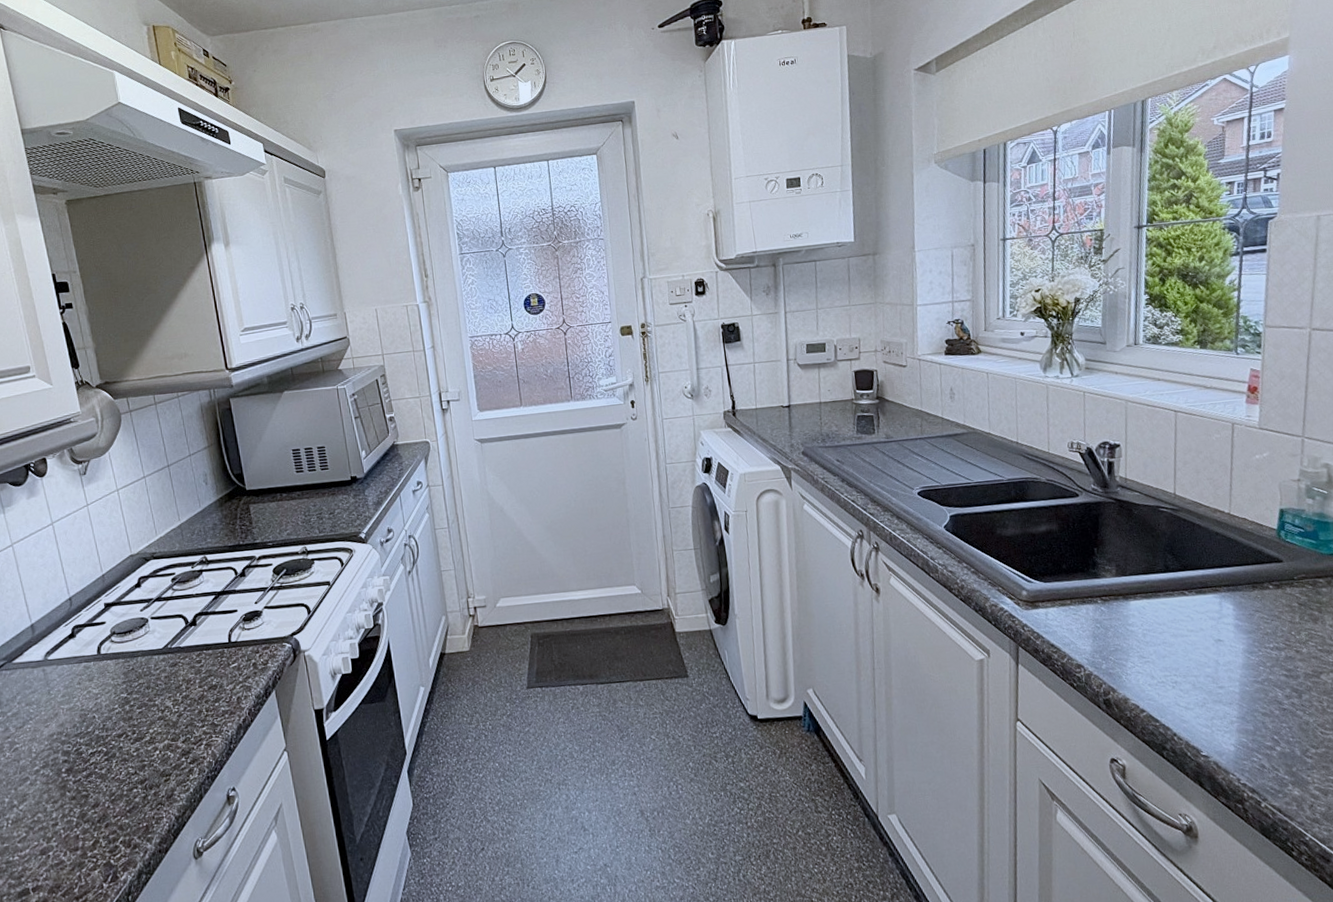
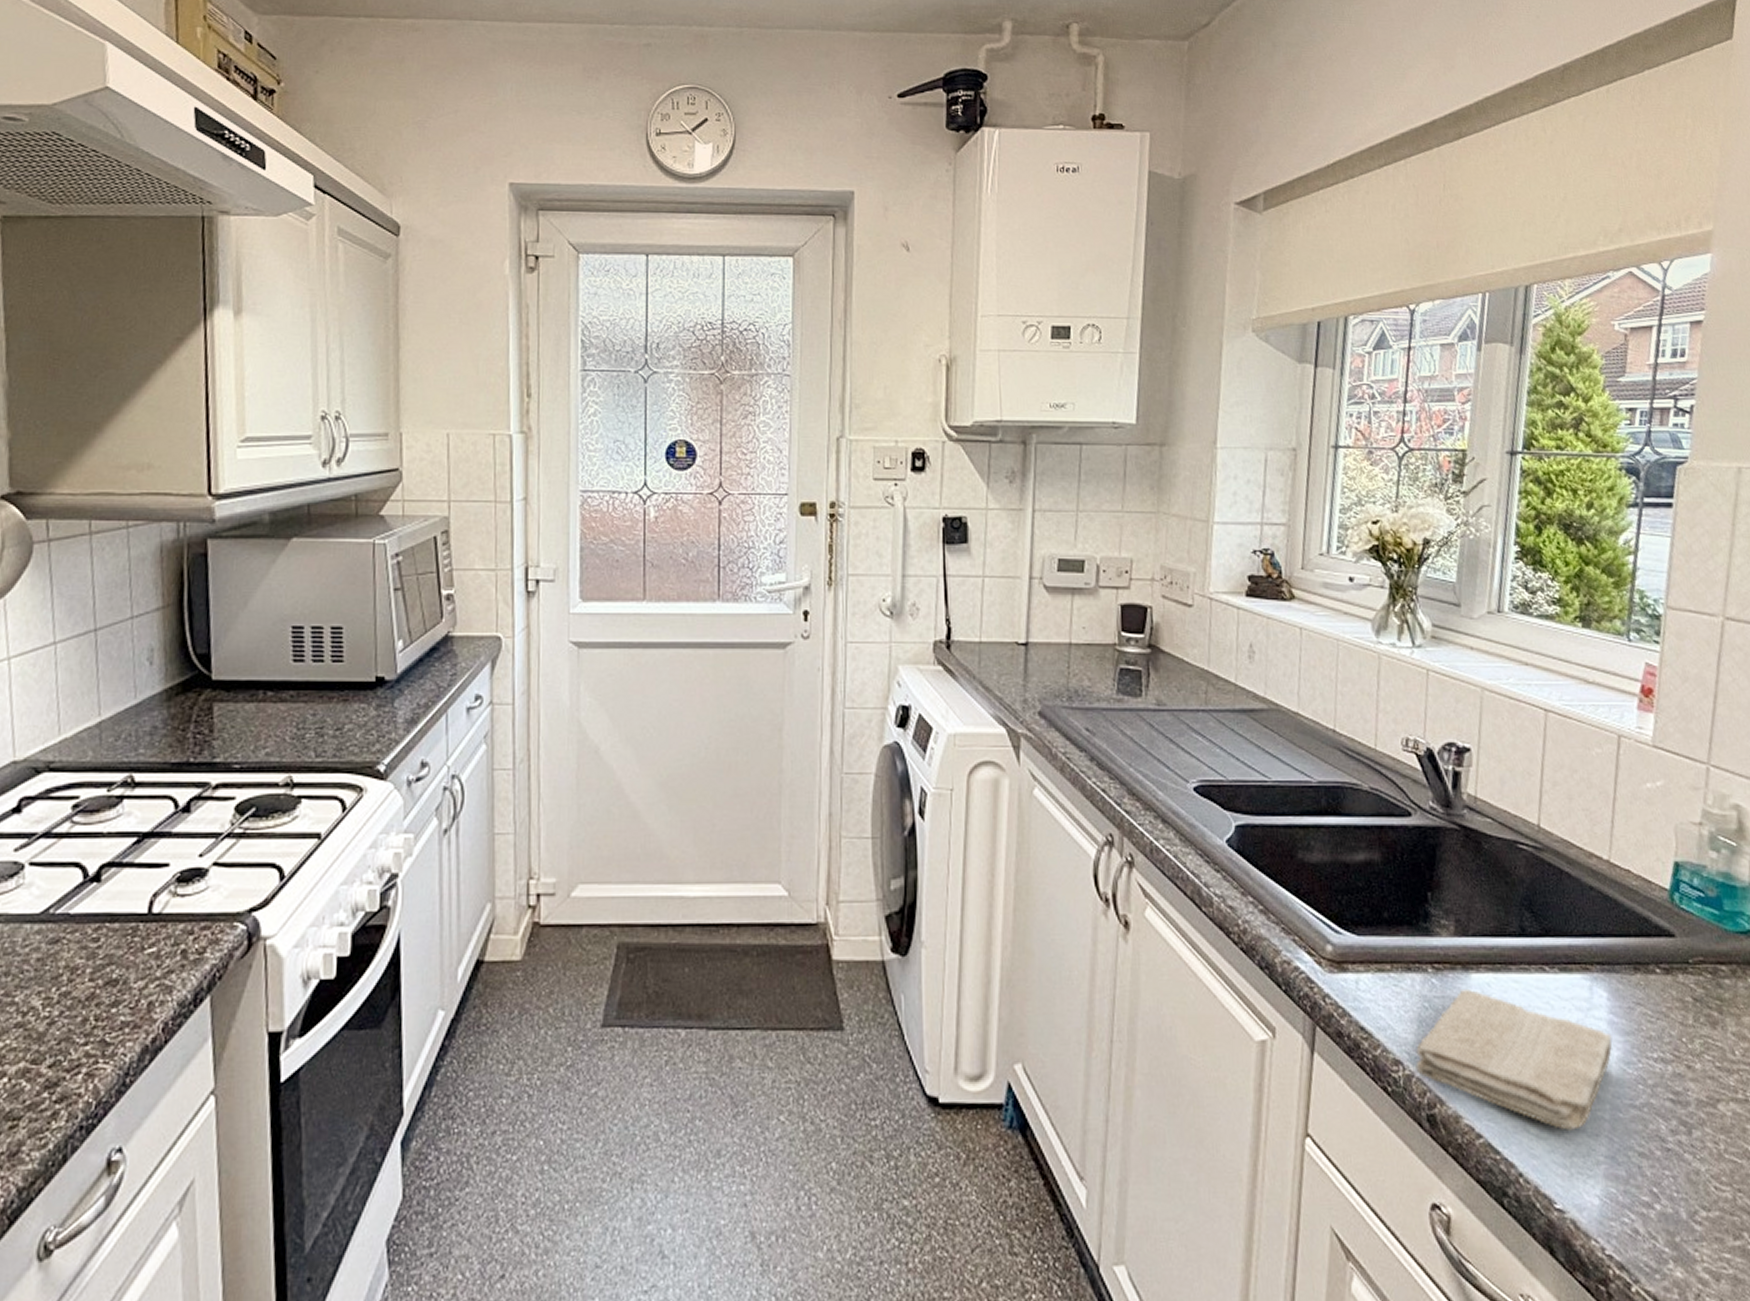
washcloth: none [1092,612,1239,702] -> present [1415,990,1613,1130]

